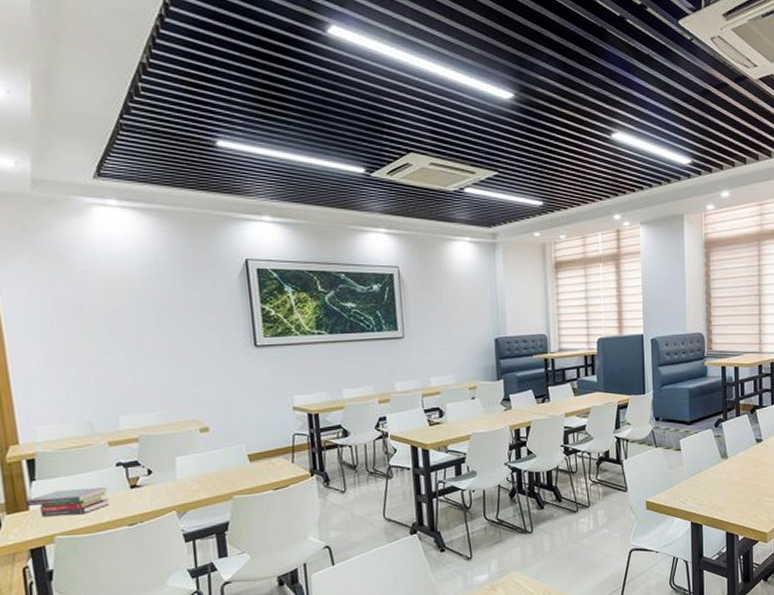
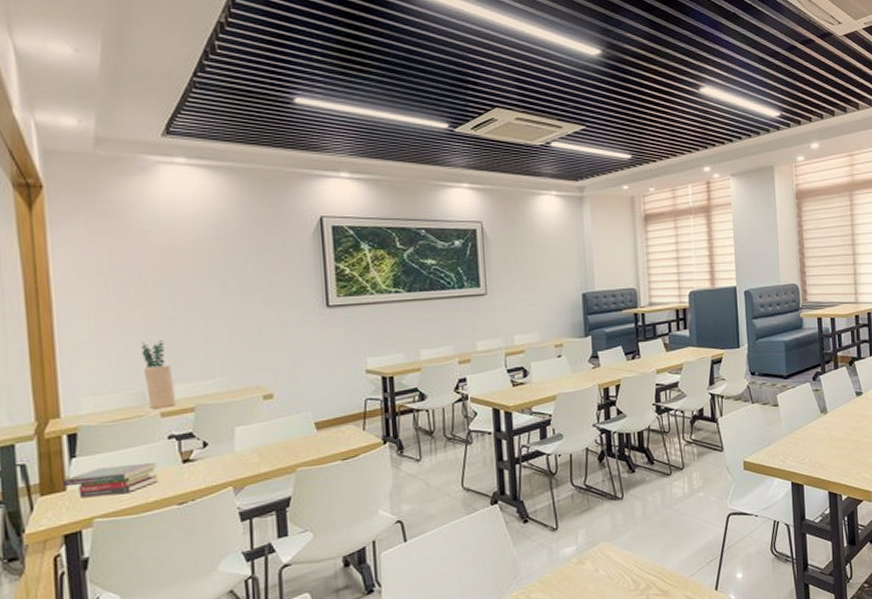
vase: none [86,375,122,439] -> present [141,340,177,410]

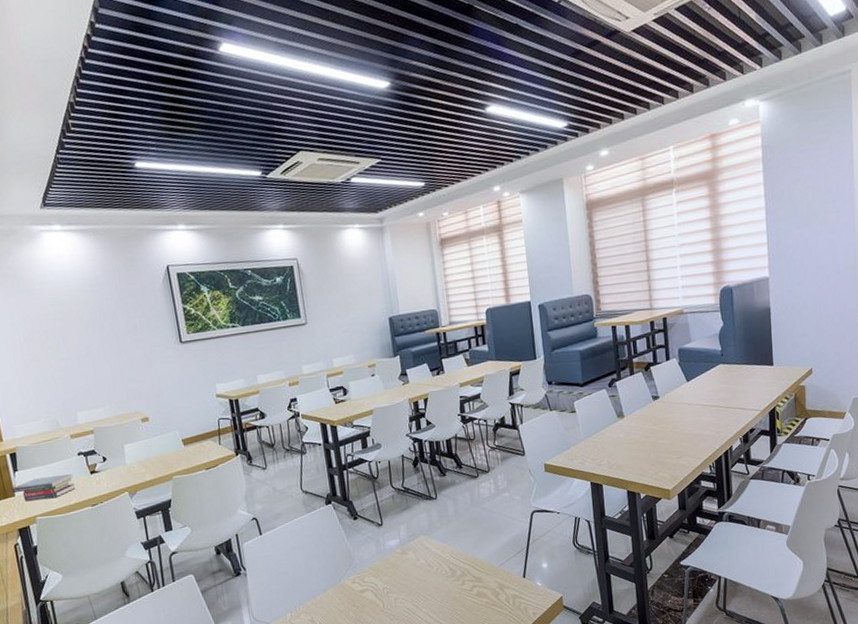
vase: present [141,340,177,410] -> none [49,377,81,433]

